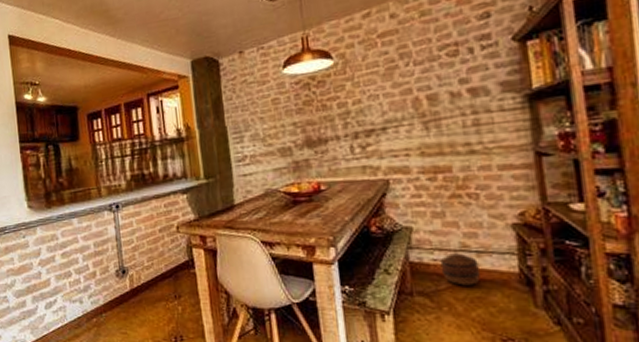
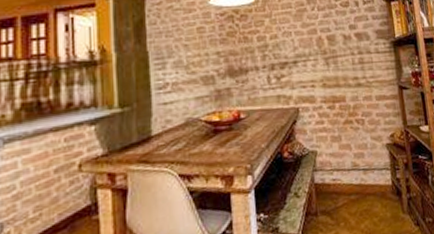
basket: present [440,253,480,286] -> none [337,172,366,201]

